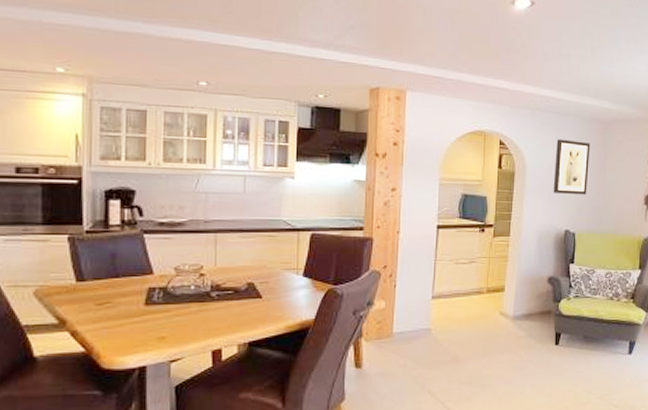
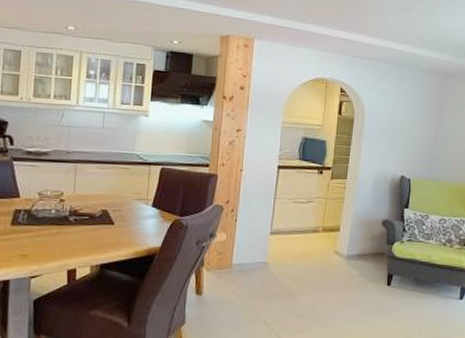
wall art: present [553,139,591,195] -> none [390,88,429,144]

